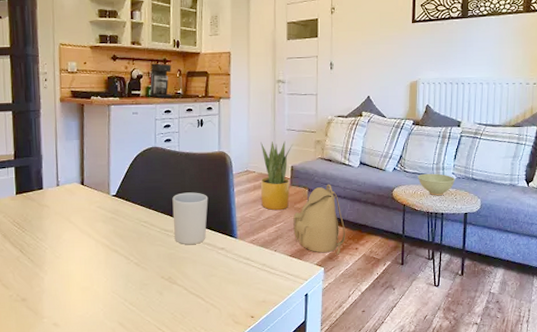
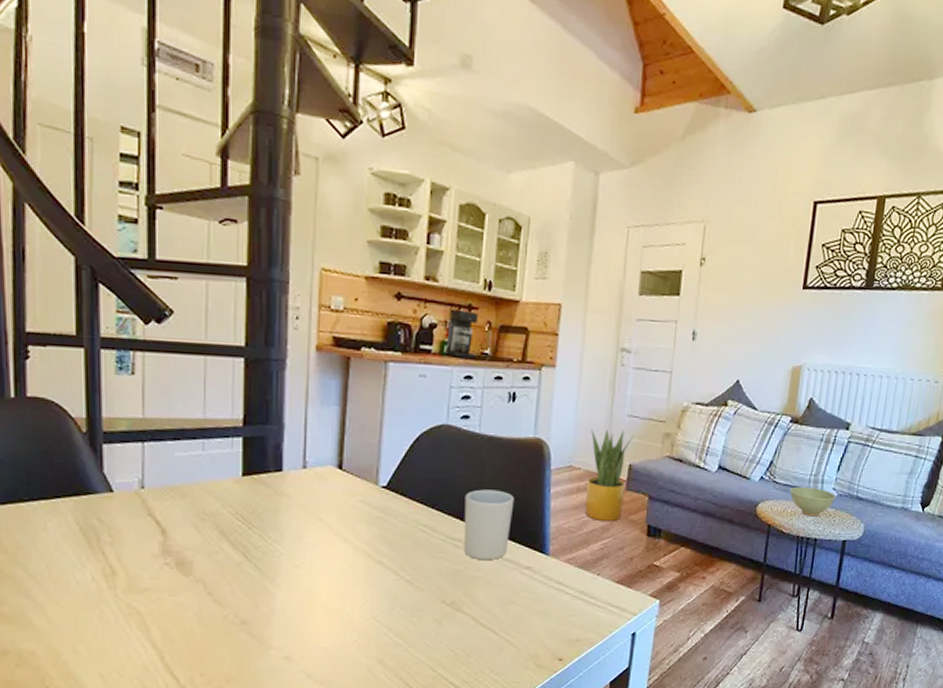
backpack: present [293,184,346,256] -> none [624,491,692,586]

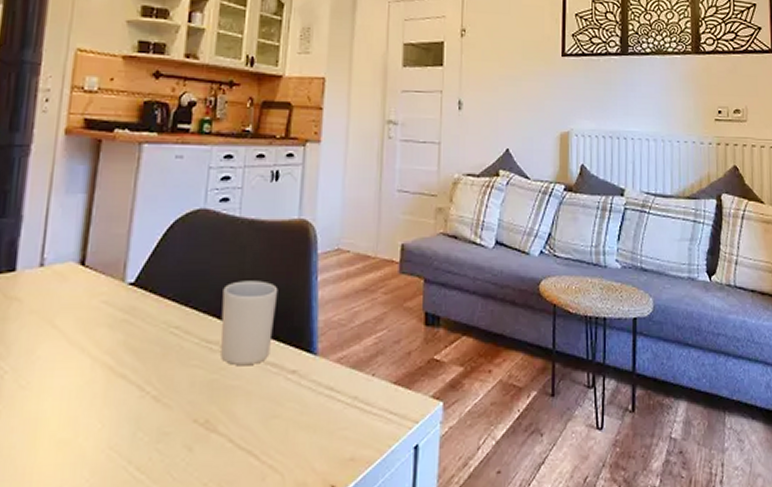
coffee maker: present [444,309,478,360] -> none [203,86,240,138]
planter: present [585,428,633,522] -> none [355,205,404,312]
bowl: present [789,486,836,517] -> none [571,259,620,293]

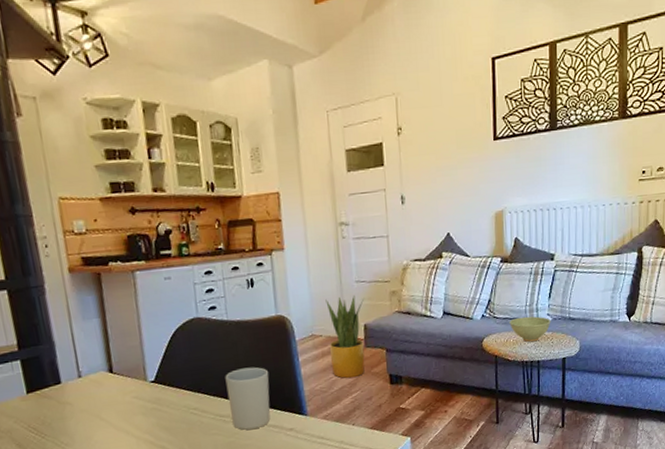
planter: none [355,205,404,312] -> present [325,294,365,379]
bowl: none [571,259,620,293] -> present [509,316,551,342]

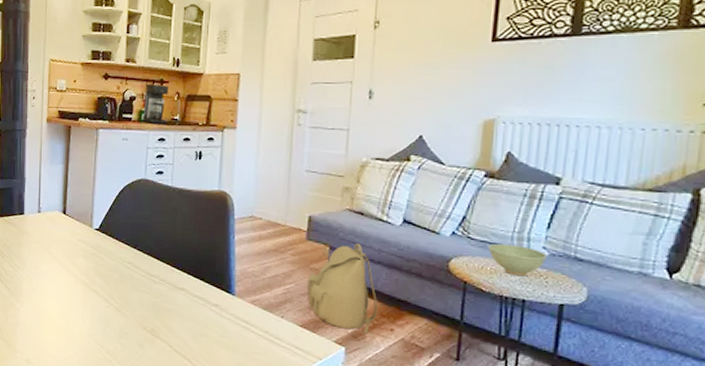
coffee maker: none [181,213,211,257] -> present [142,84,169,125]
mug: present [225,367,271,430] -> none [160,234,203,296]
planter: present [325,294,365,379] -> none [267,183,312,269]
backpack: none [371,341,433,422] -> present [307,243,378,336]

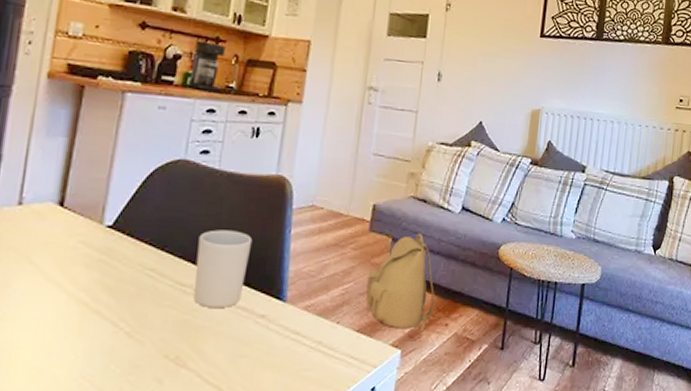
mug: none [160,234,203,296] -> present [193,229,253,309]
bowl: present [488,243,548,277] -> none [530,228,575,260]

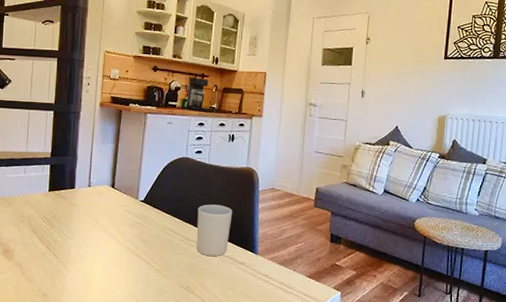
backpack: present [366,233,435,334] -> none [313,209,365,281]

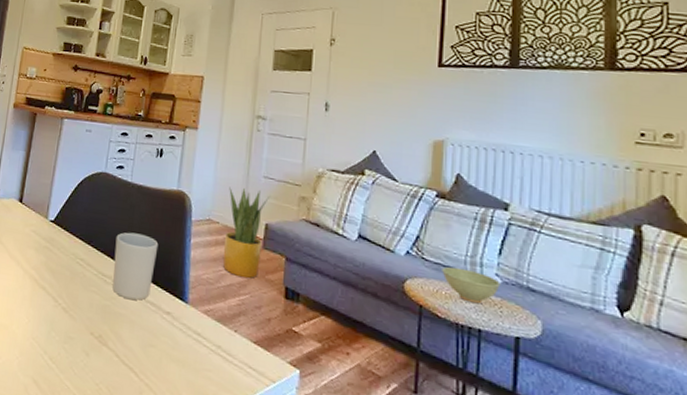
coffee maker: present [185,77,209,112] -> none [107,78,135,120]
planter: none [284,161,319,231] -> present [223,187,269,279]
bowl: none [440,207,478,231] -> present [442,266,501,304]

